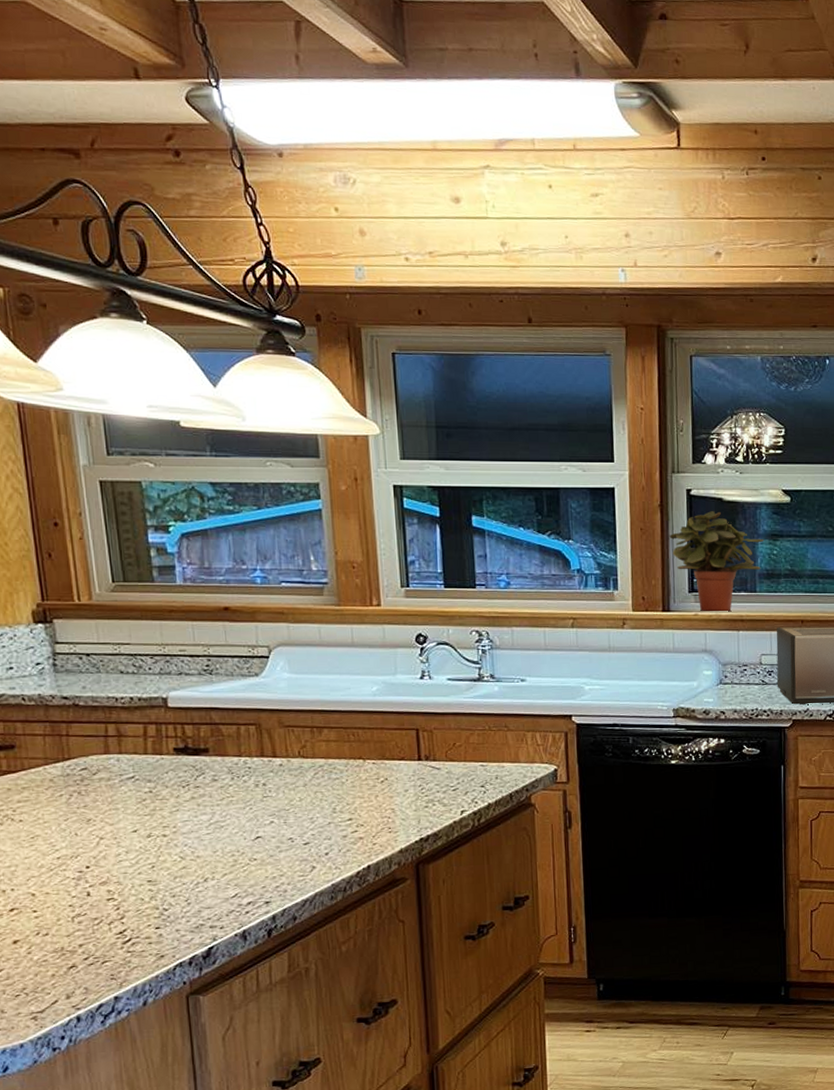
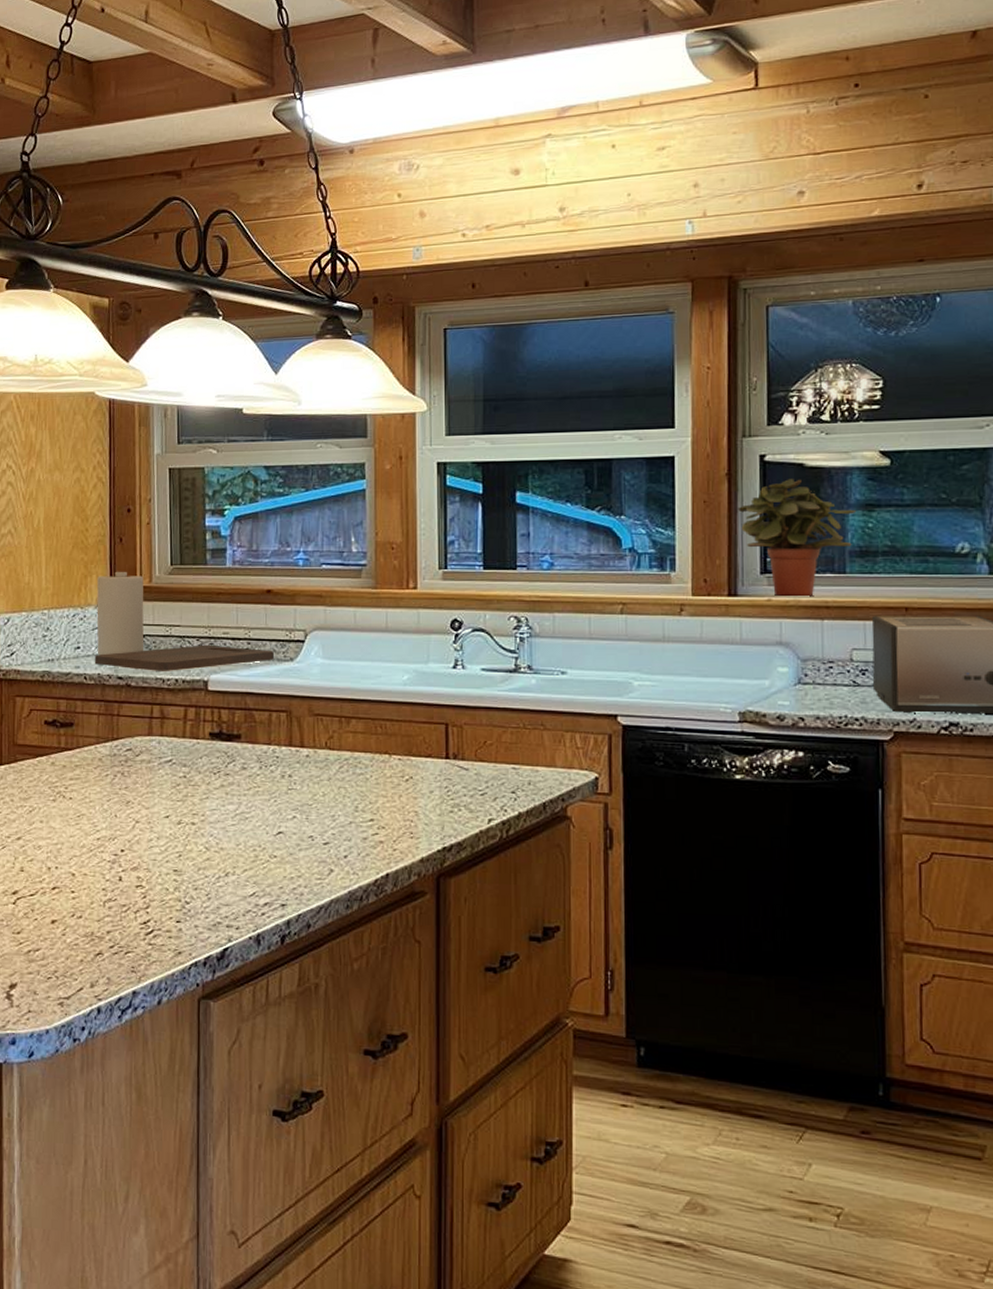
paper towel holder: none [26,588,91,676] -> present [97,571,144,656]
cutting board: none [32,662,237,690] -> present [94,645,274,671]

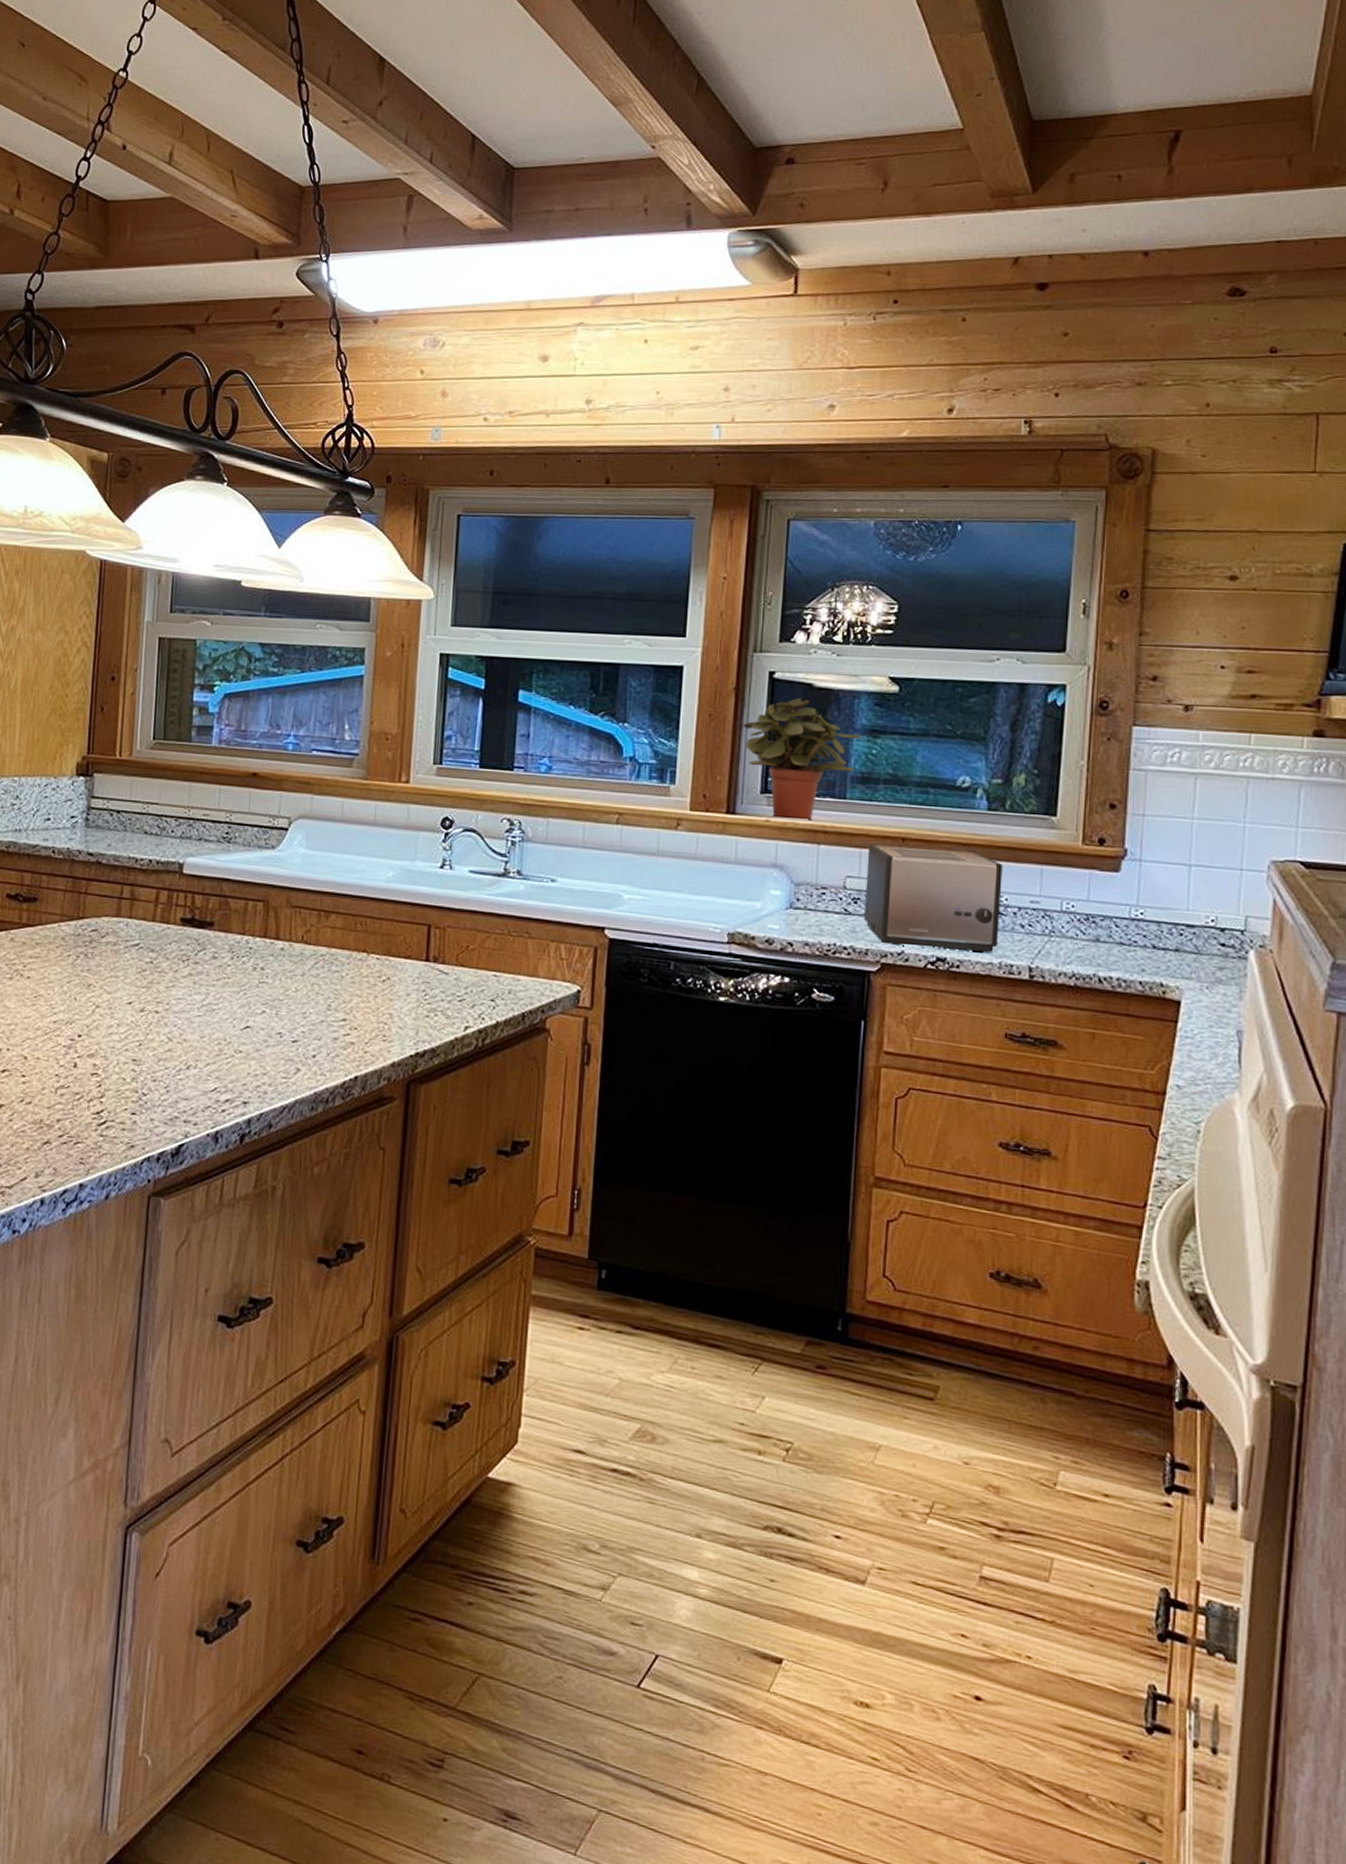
cutting board: present [94,645,274,671] -> none [64,825,255,851]
paper towel holder: present [97,571,144,656] -> none [68,741,123,830]

